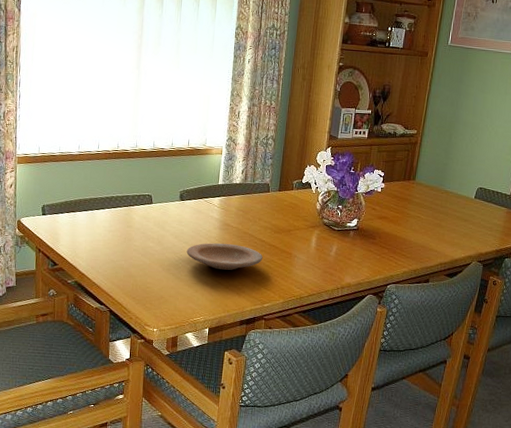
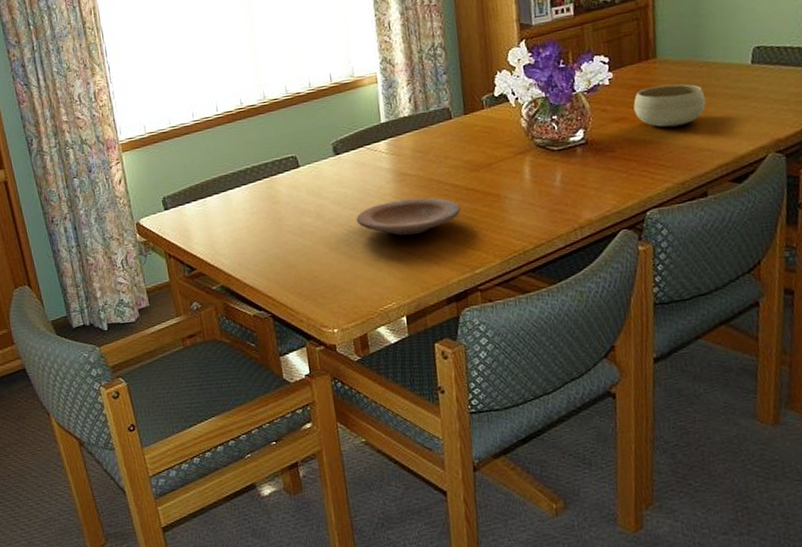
bowl: none [393,199,441,231] -> present [633,84,706,128]

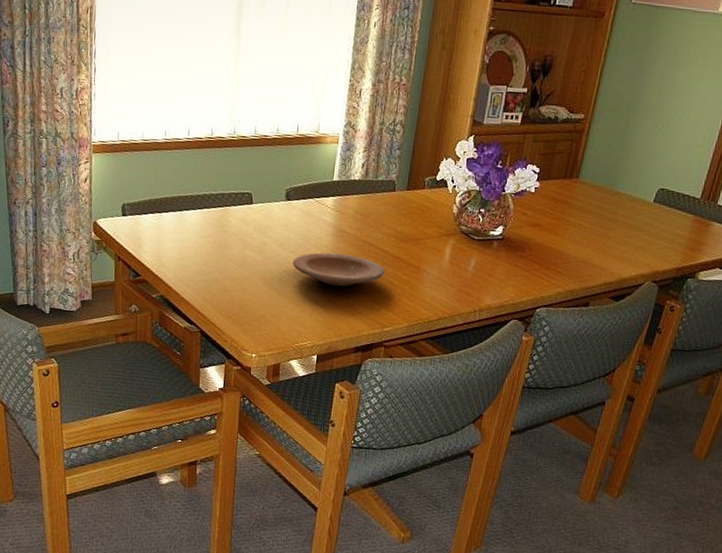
bowl: present [633,84,706,128] -> none [549,202,609,242]

